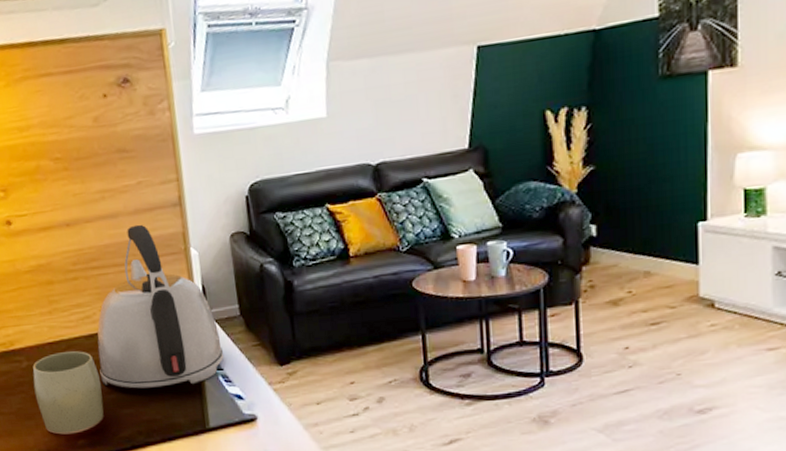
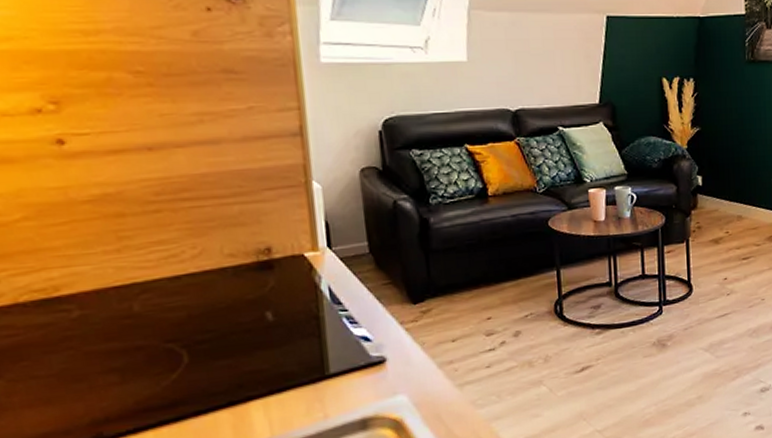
mug: present [32,351,104,435] -> none [87,295,192,398]
kettle: present [97,224,224,389] -> none [185,153,350,337]

